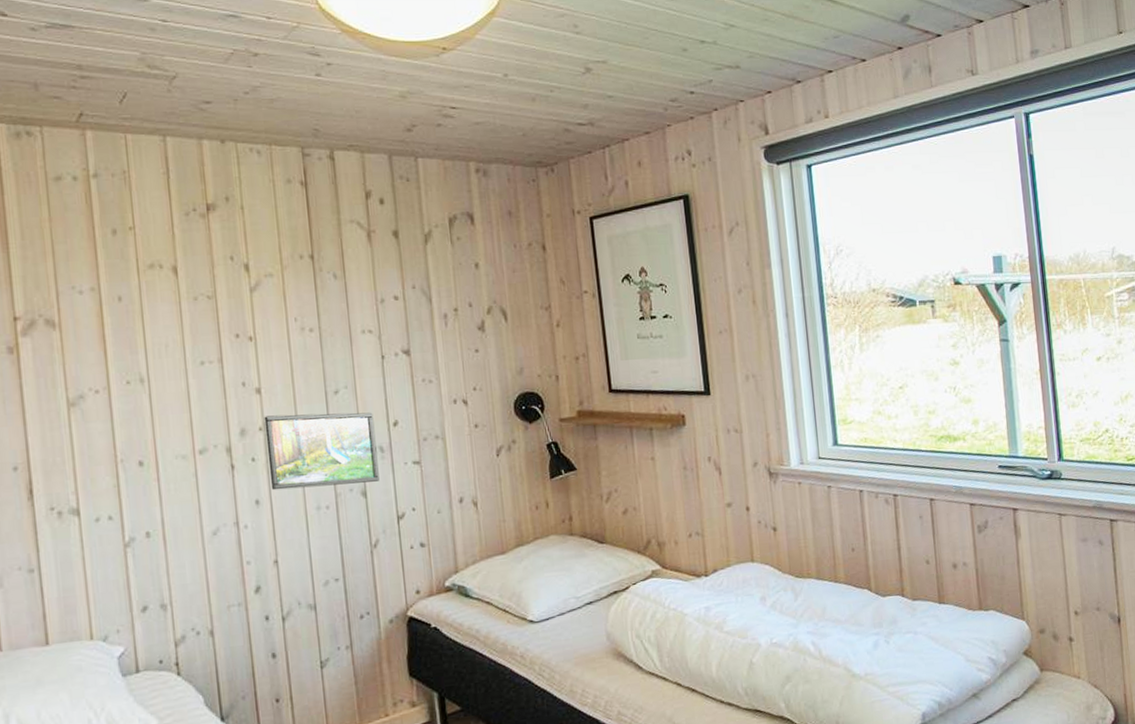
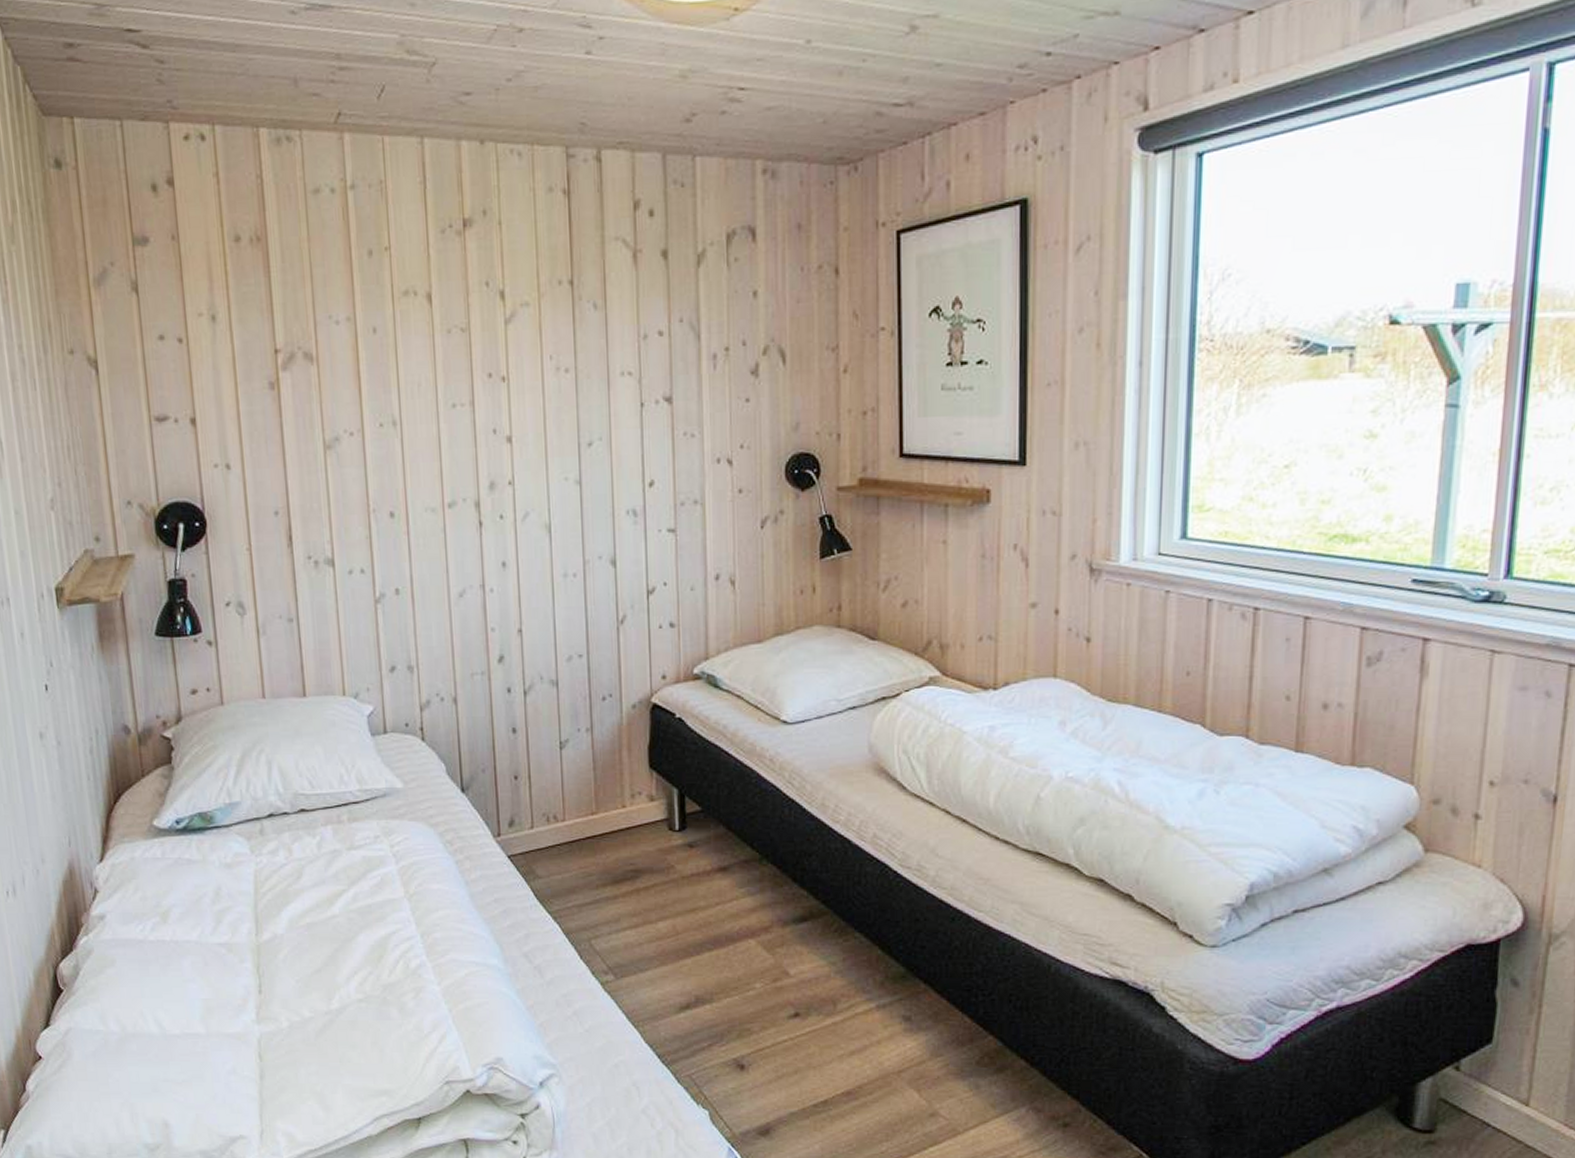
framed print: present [264,412,380,491] -> none [514,468,631,553]

